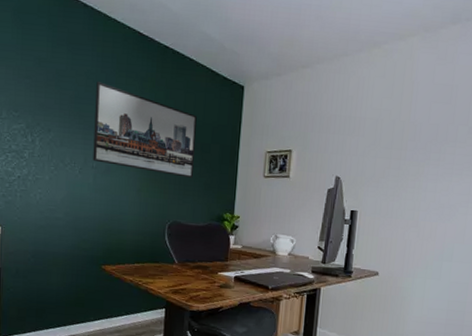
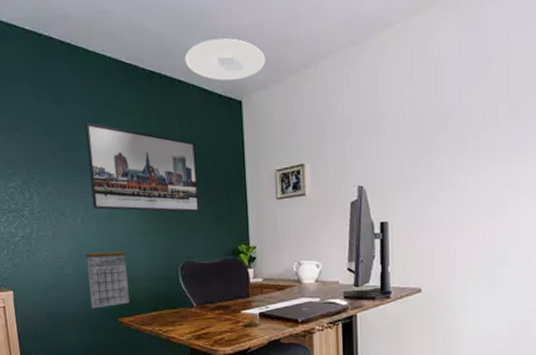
calendar: none [77,193,119,254] -> present [85,243,130,309]
ceiling light: none [198,28,270,68] -> present [185,38,266,81]

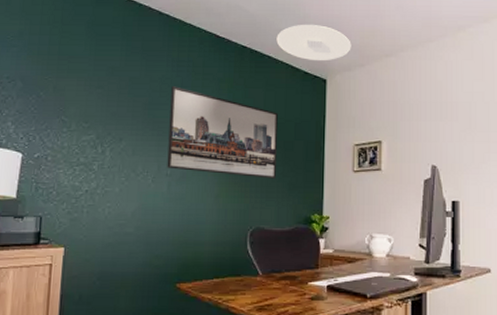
calendar: present [85,243,130,309] -> none [149,203,195,272]

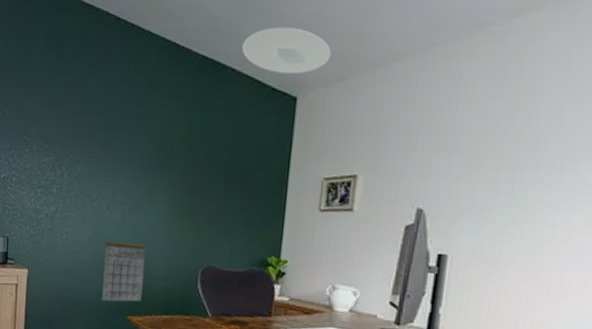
calendar: none [149,203,195,272] -> present [102,232,147,302]
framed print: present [167,86,278,179] -> none [121,104,238,213]

